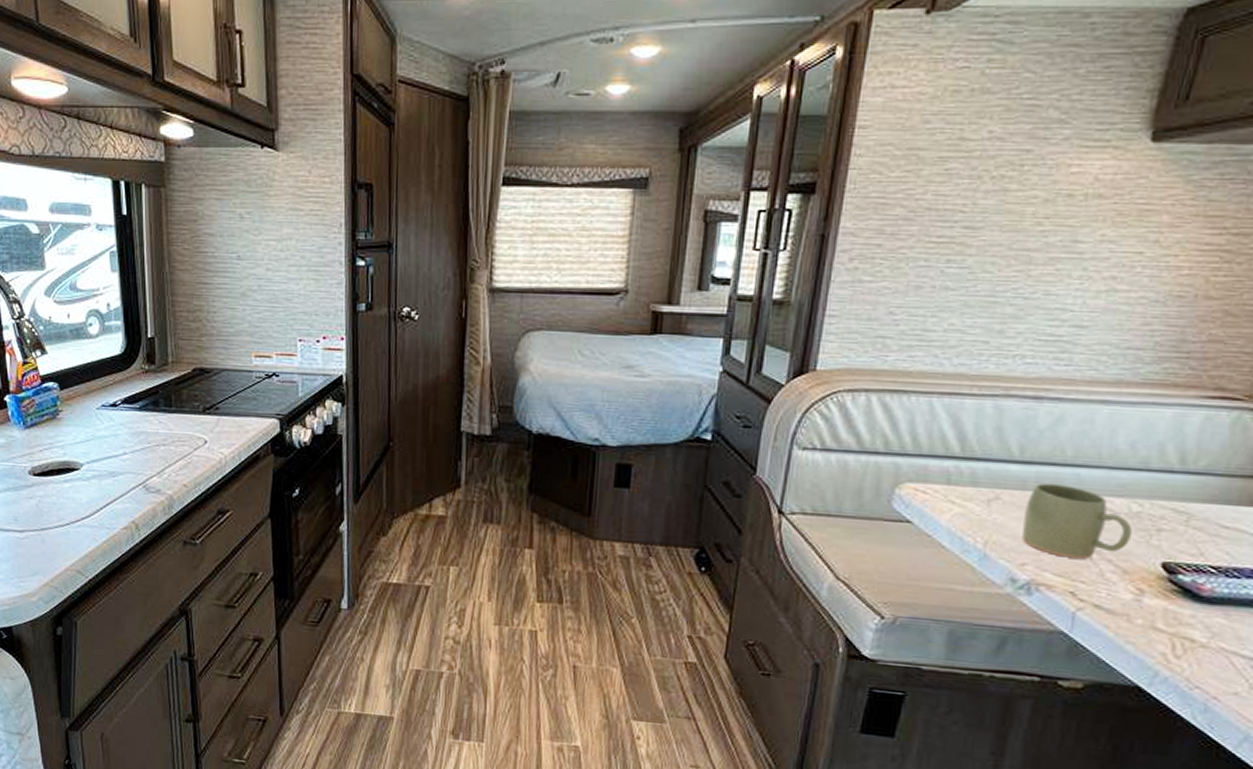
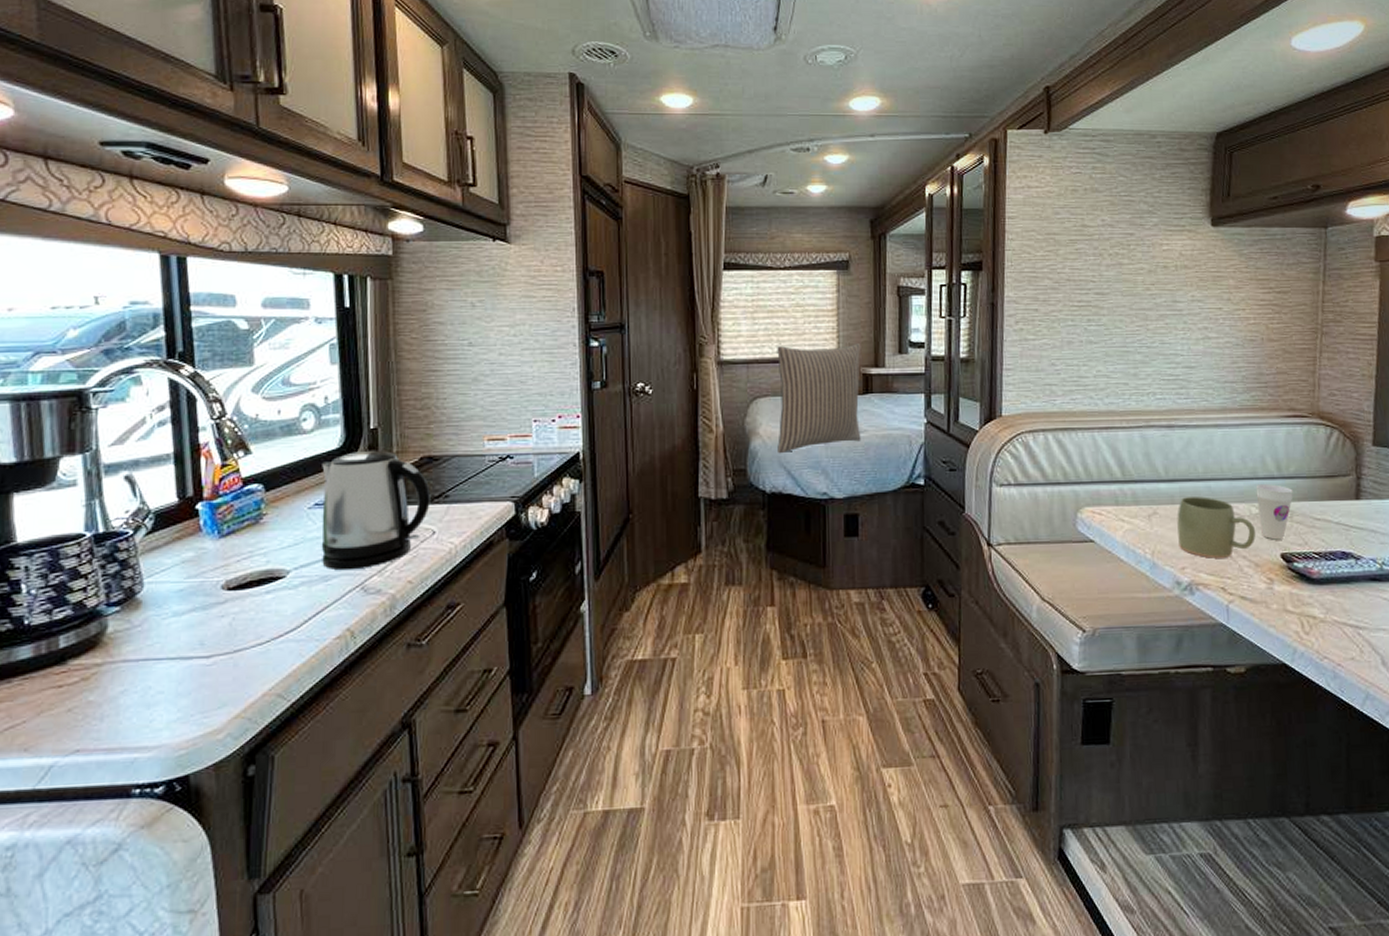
kettle: none [107,358,203,469] -> present [321,450,431,571]
pillow: none [548,275,654,394] -> present [777,343,861,454]
cup: none [1139,477,1198,546] -> present [1255,483,1293,540]

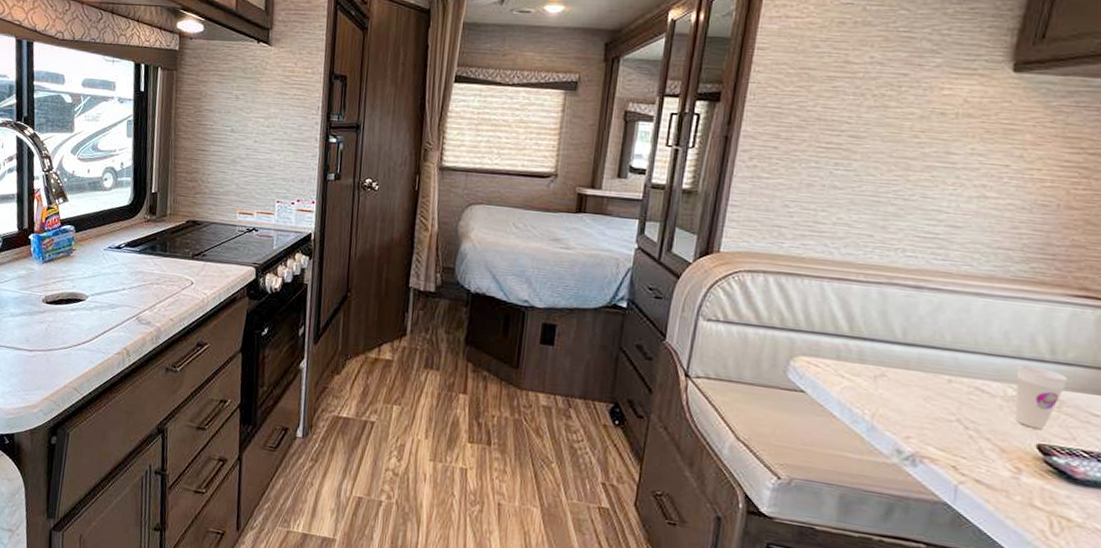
kettle: present [321,450,431,571] -> none [110,209,192,303]
pillow: present [777,343,861,454] -> none [486,158,580,259]
mug: present [1177,497,1256,558] -> none [906,364,1009,437]

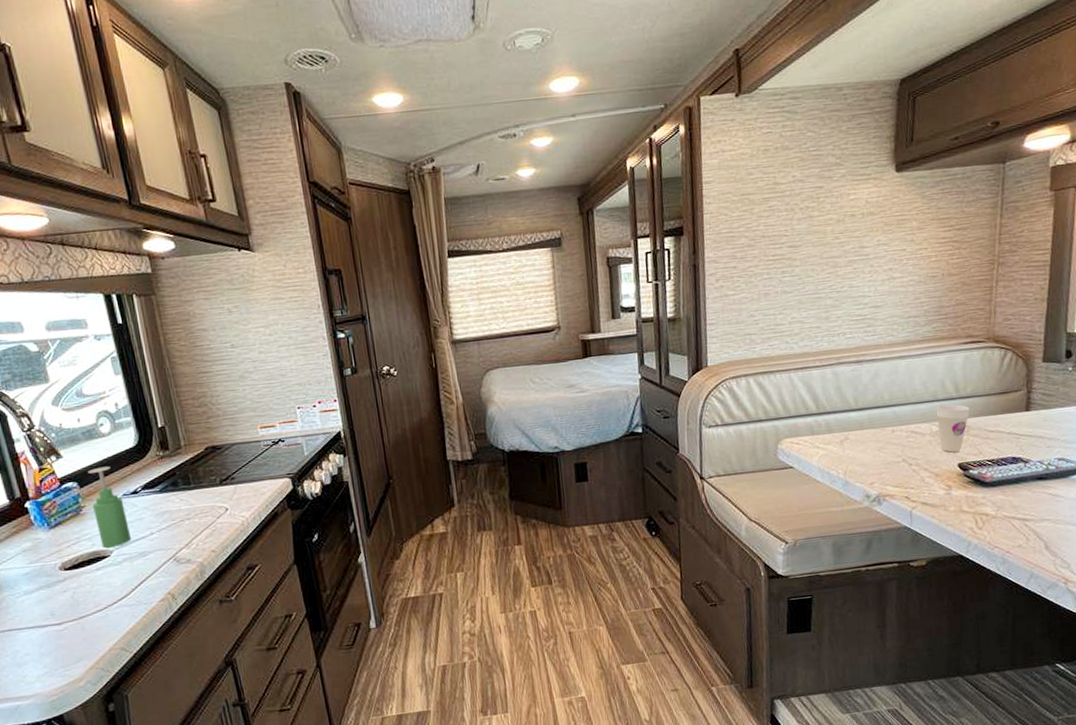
soap dispenser: none [80,217,107,293] -> present [88,466,131,548]

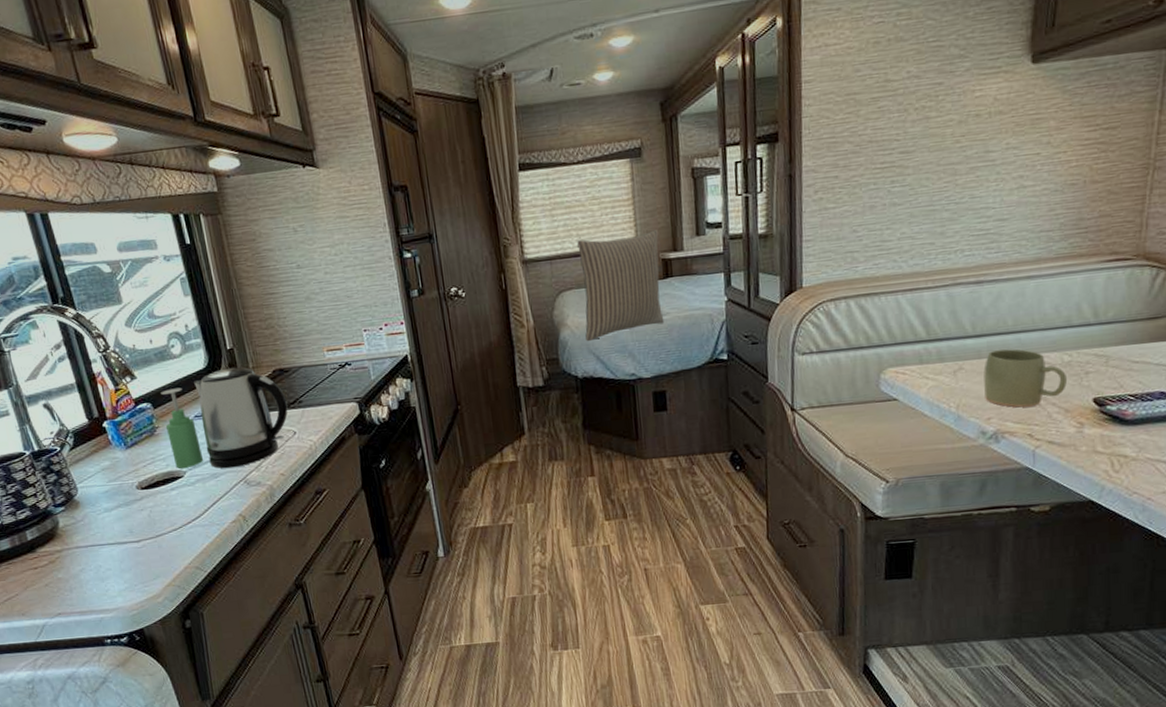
kettle: none [123,445,220,547] -> present [194,367,288,469]
pillow: none [503,313,584,417] -> present [577,230,665,342]
mug: none [866,420,936,473] -> present [983,349,1068,408]
cup: present [936,404,970,453] -> none [1069,331,1110,386]

